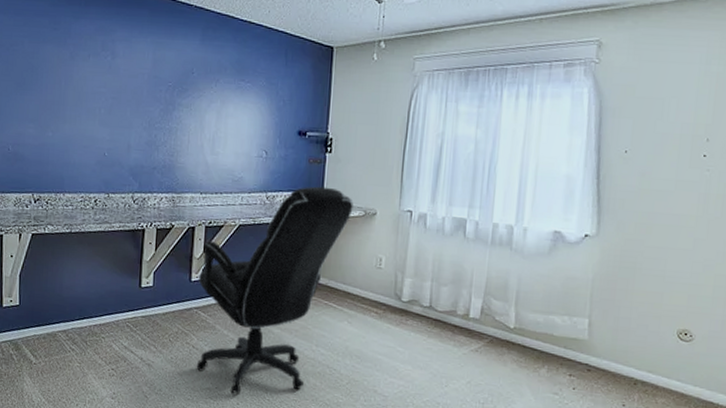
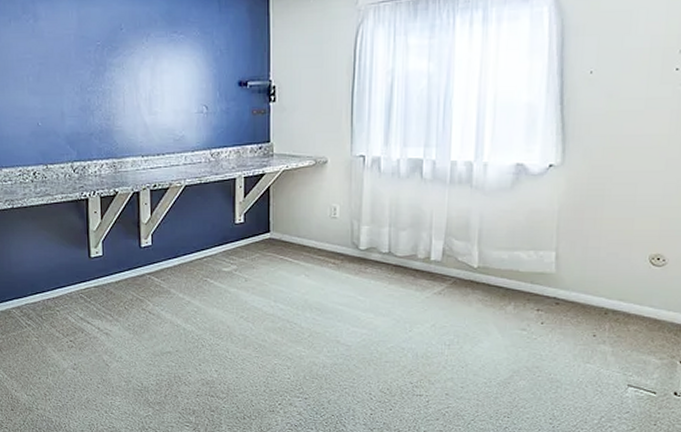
office chair: present [196,186,354,395] -> none [147,138,302,356]

